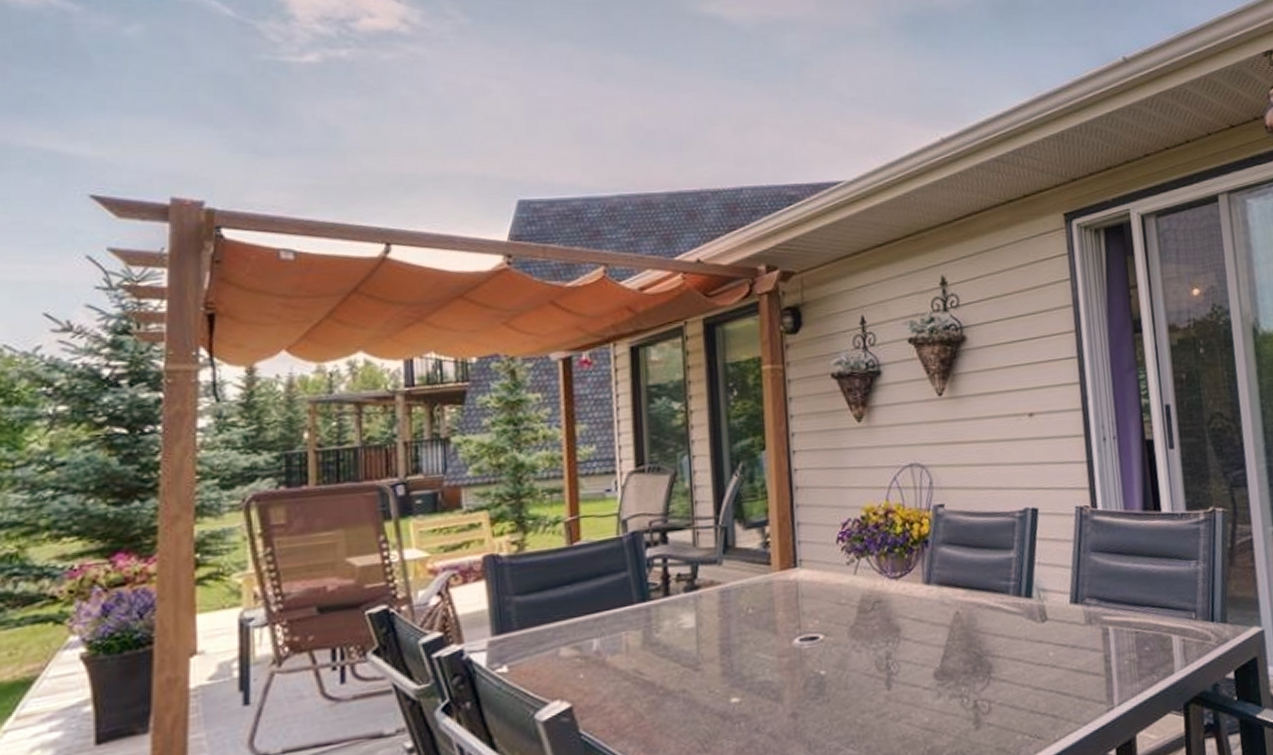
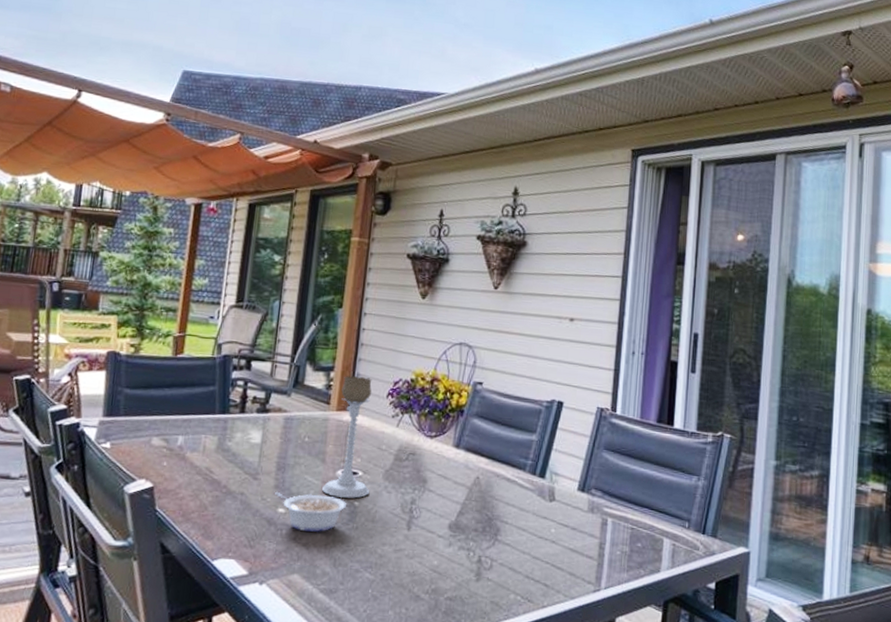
legume: none [724,670,813,719] -> present [275,491,347,533]
candle holder: none [779,525,835,671] -> present [322,375,372,499]

